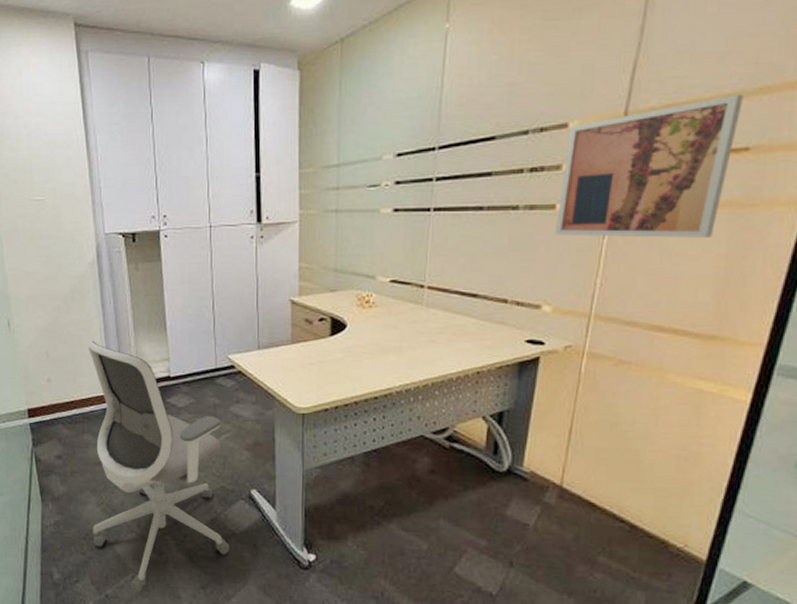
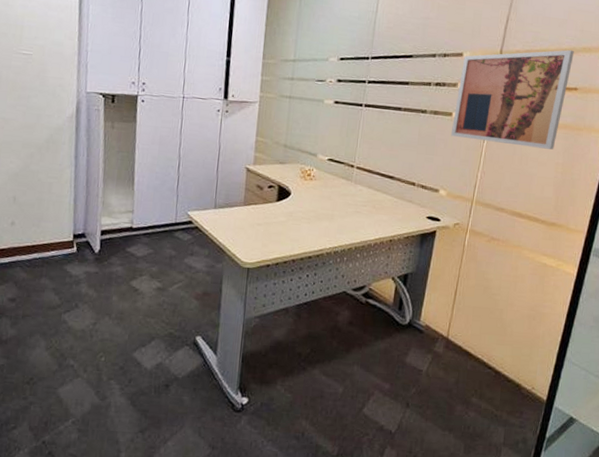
office chair: present [88,340,230,593] -> none [37,188,175,439]

